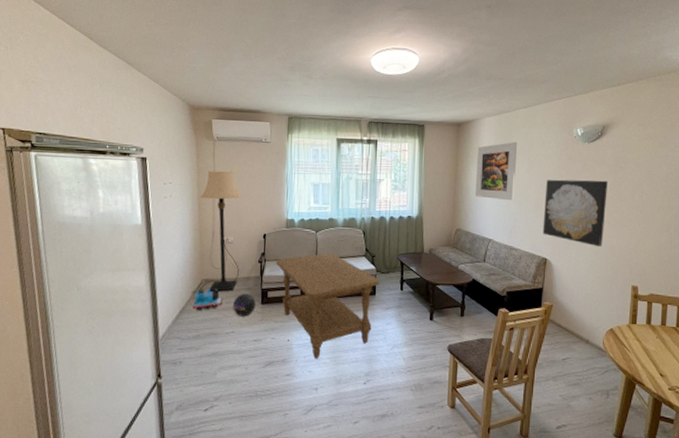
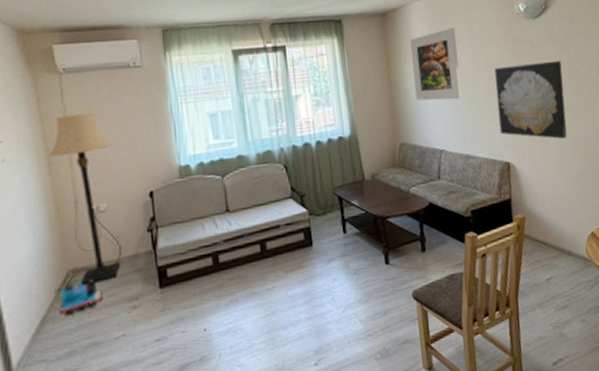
ball: present [232,293,256,317] -> none [117,276,153,312]
coffee table: present [276,253,380,359] -> none [172,201,316,346]

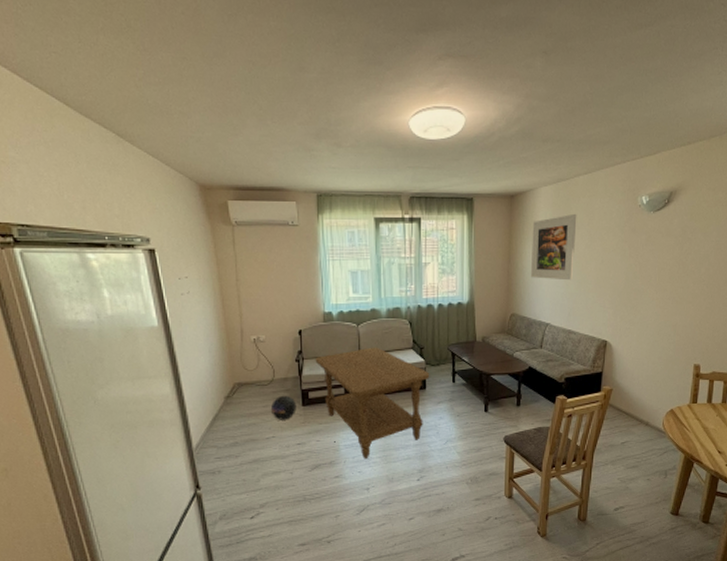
lamp: present [48,113,121,287] -> none [222,261,274,397]
toy train: present [59,278,104,315] -> none [227,391,260,416]
ball: none [117,276,153,312] -> present [270,395,297,420]
coffee table: none [172,201,316,346] -> present [315,347,430,458]
wall art: present [494,60,568,140] -> none [603,253,673,326]

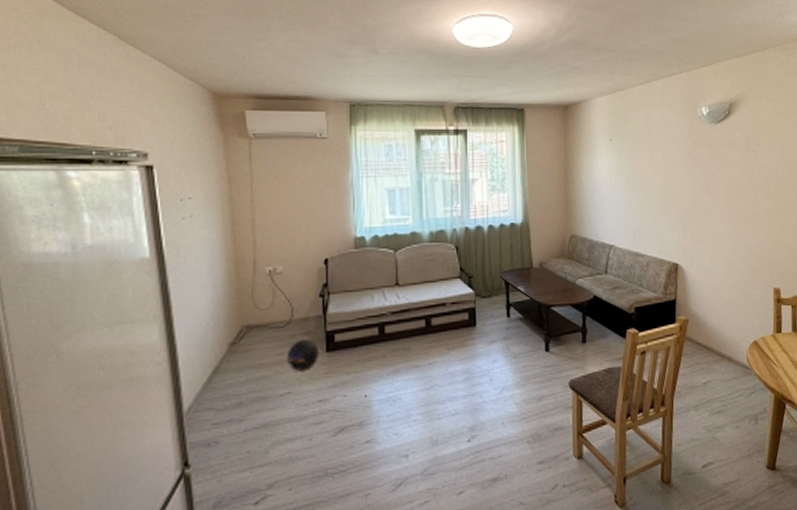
coffee table: present [315,347,430,458] -> none [343,277,481,416]
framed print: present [531,213,577,281] -> none [589,125,637,197]

